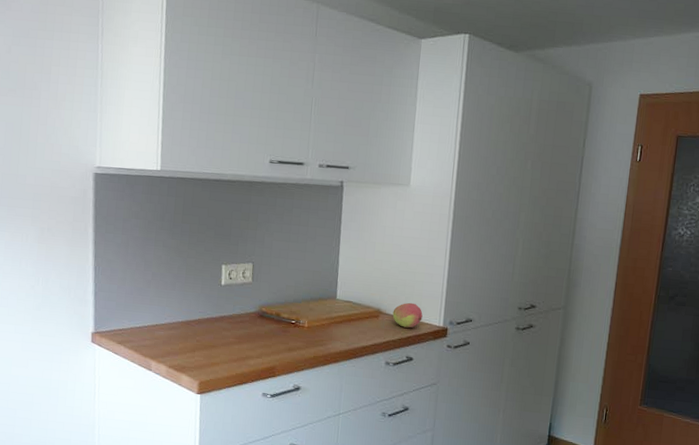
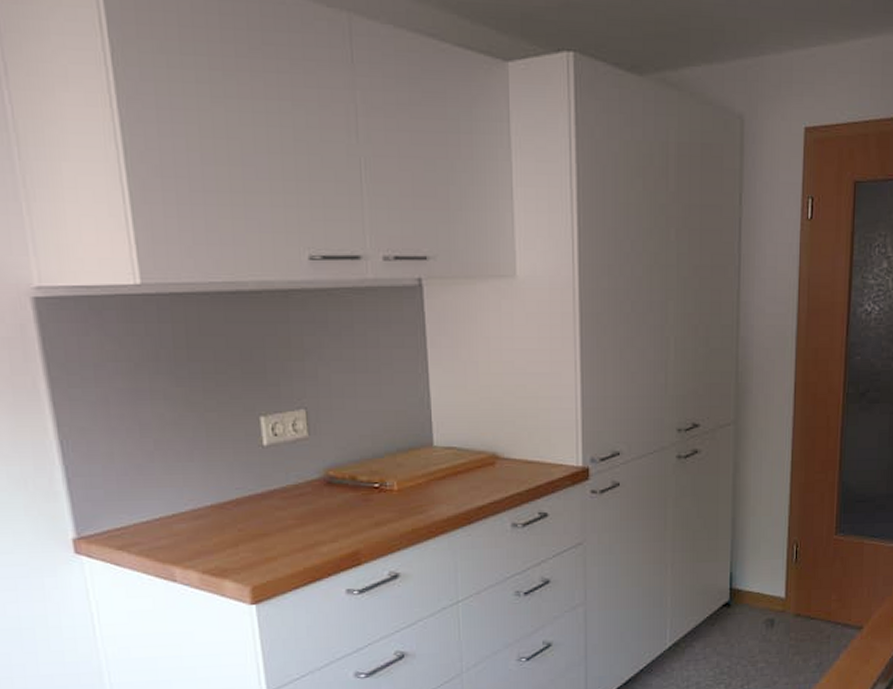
fruit: present [392,302,423,328] -> none [513,439,554,474]

